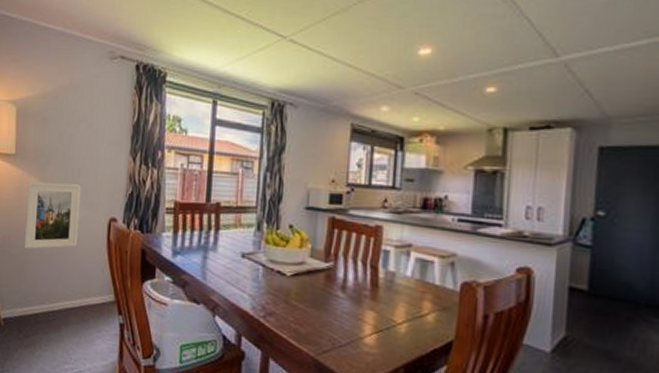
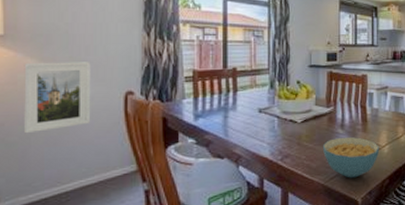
cereal bowl: none [315,302,394,358] -> present [322,136,380,178]

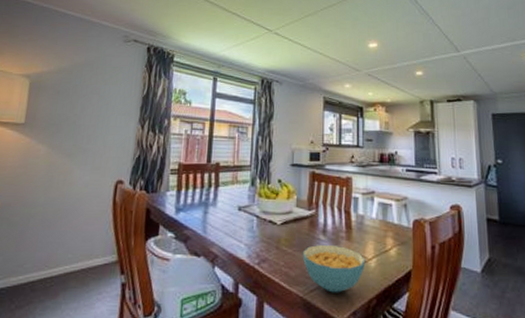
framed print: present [24,62,91,134] -> none [26,149,90,215]

